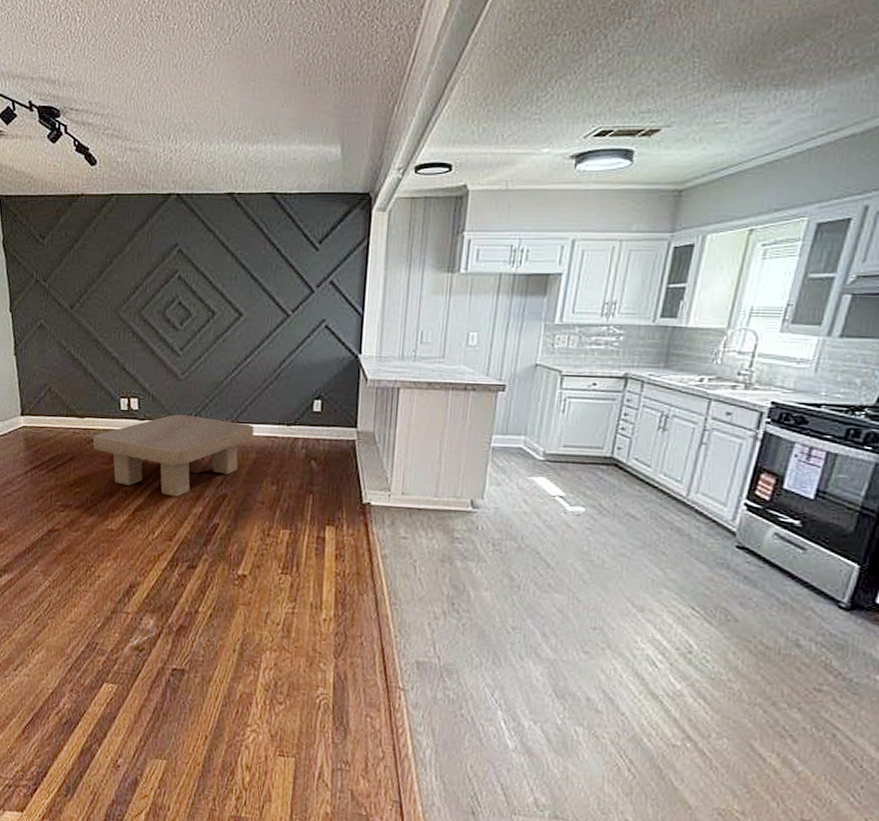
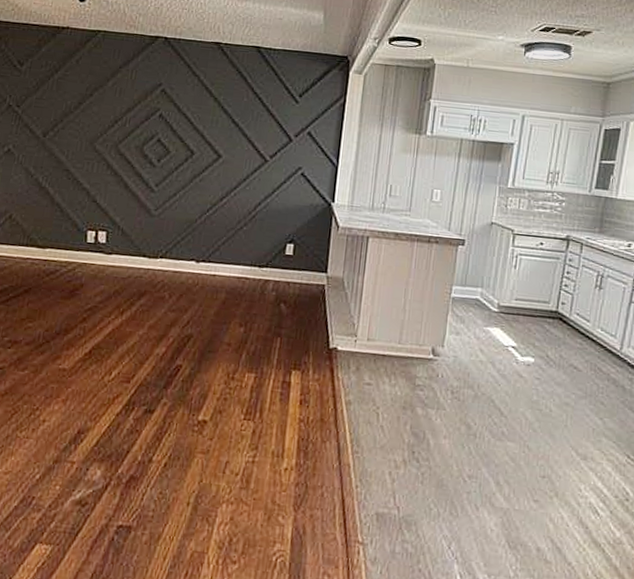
coffee table: present [92,414,255,497] -> none [52,250,226,336]

